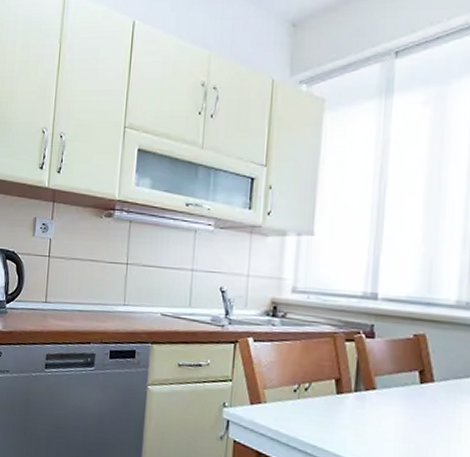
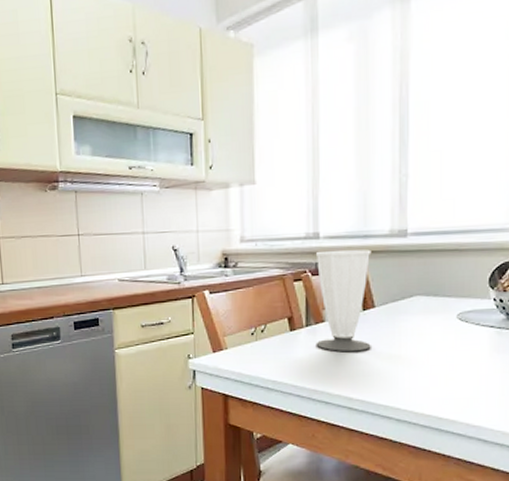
cup: none [364,312,434,428] -> present [315,249,372,352]

